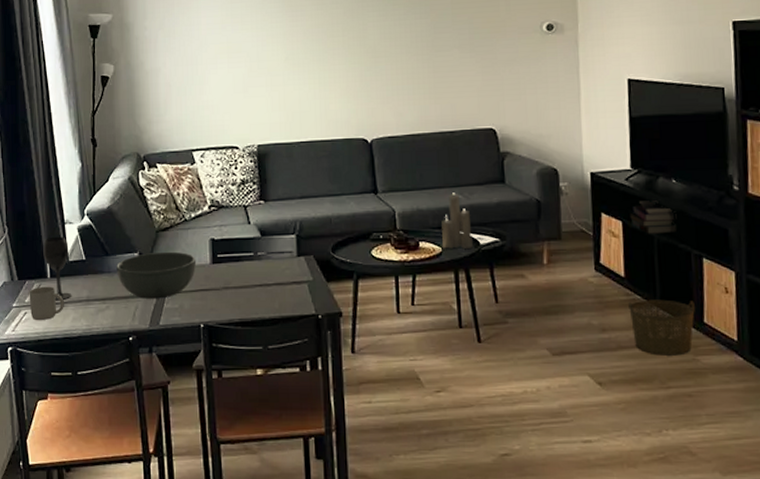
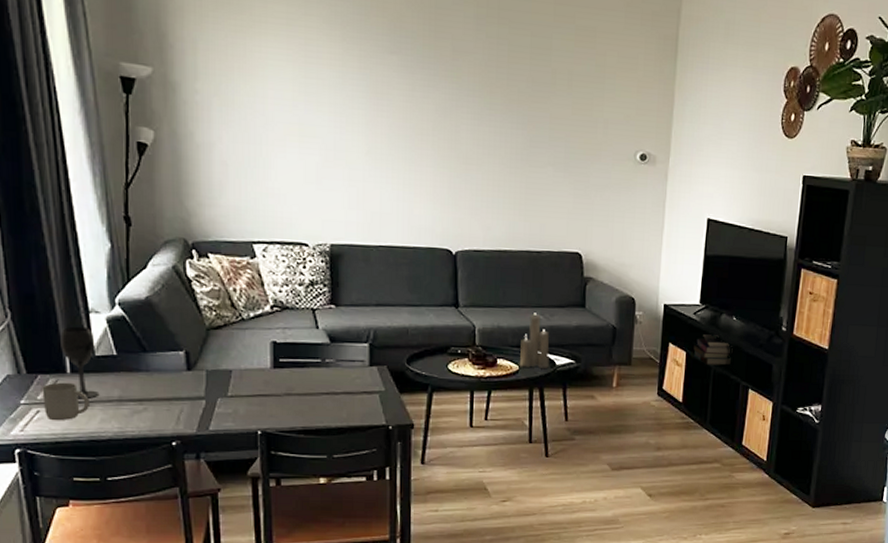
bowl: present [117,251,197,299] -> none [157,352,255,402]
basket: present [628,299,695,356] -> none [682,423,737,472]

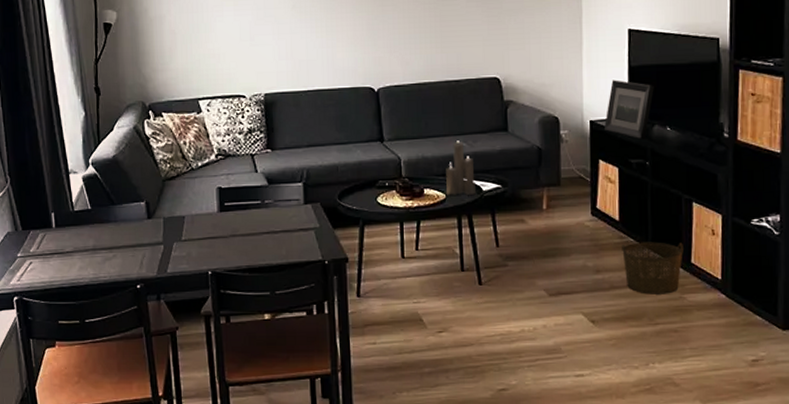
mug: present [42,382,91,420] -> none [34,236,71,269]
wine glass: present [60,326,100,400] -> none [47,186,78,250]
picture frame: none [676,266,726,327] -> present [603,80,654,140]
basket: none [682,423,737,472] -> present [622,241,683,294]
books: present [693,334,733,366] -> none [626,147,670,180]

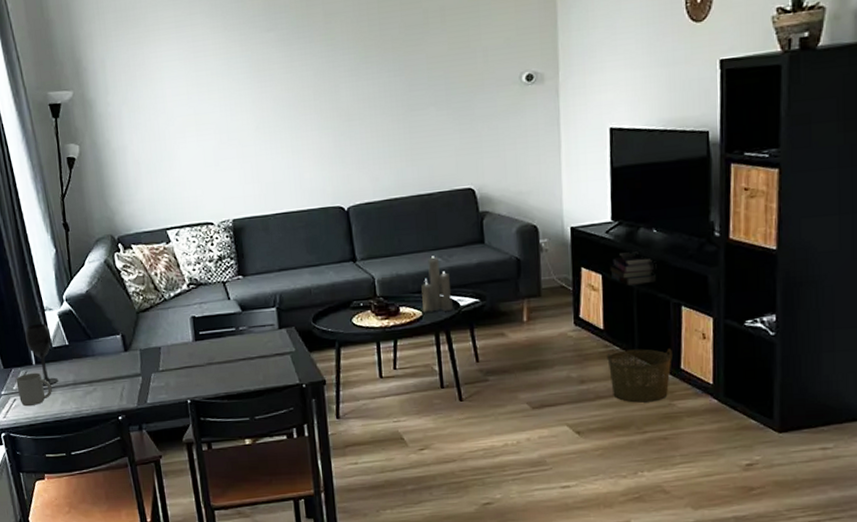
mug: none [34,236,71,269] -> present [16,372,53,406]
wine glass: none [47,186,78,250] -> present [25,323,59,386]
picture frame: present [603,80,654,140] -> none [585,182,639,244]
books: none [626,147,670,180] -> present [610,252,657,286]

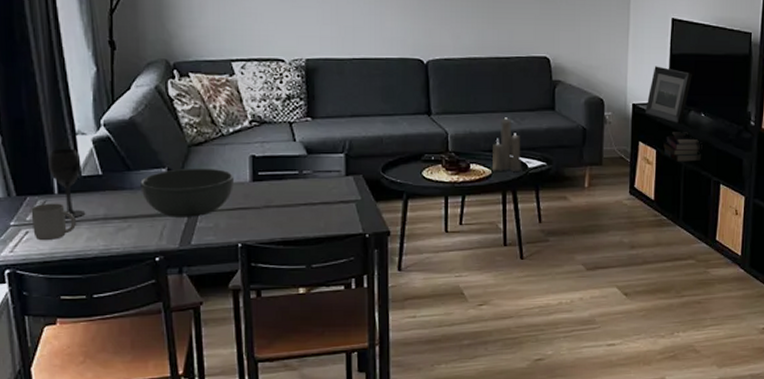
bowl: none [100,331,179,379] -> present [140,168,235,217]
picture frame: none [585,182,639,244] -> present [644,66,692,124]
basket: present [607,348,672,403] -> none [655,220,710,269]

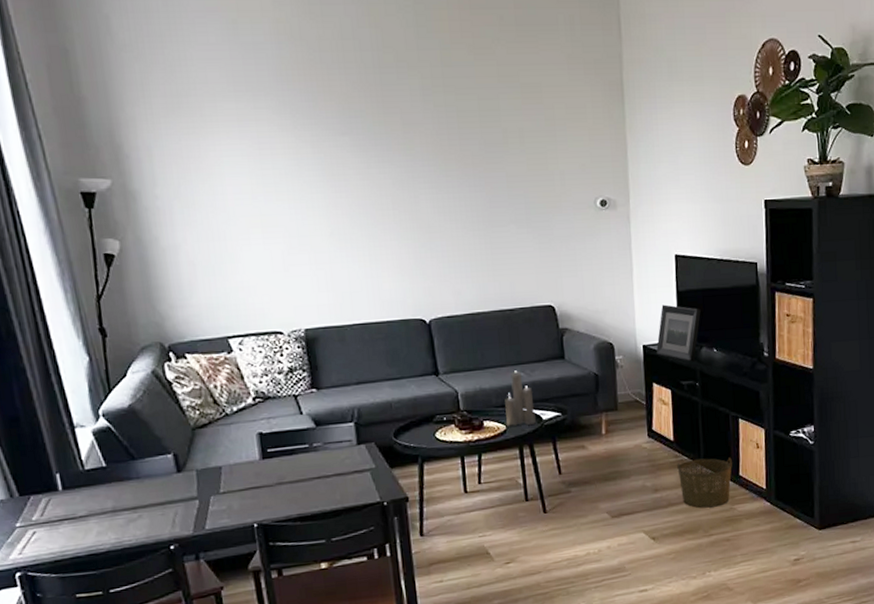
mug: present [31,203,77,240] -> none [36,499,86,539]
wine glass: present [48,148,86,219] -> none [49,442,93,515]
bowl: present [140,168,235,217] -> none [146,449,244,503]
basket: none [655,220,710,269] -> present [677,457,732,508]
books: present [663,132,702,162] -> none [678,369,718,400]

